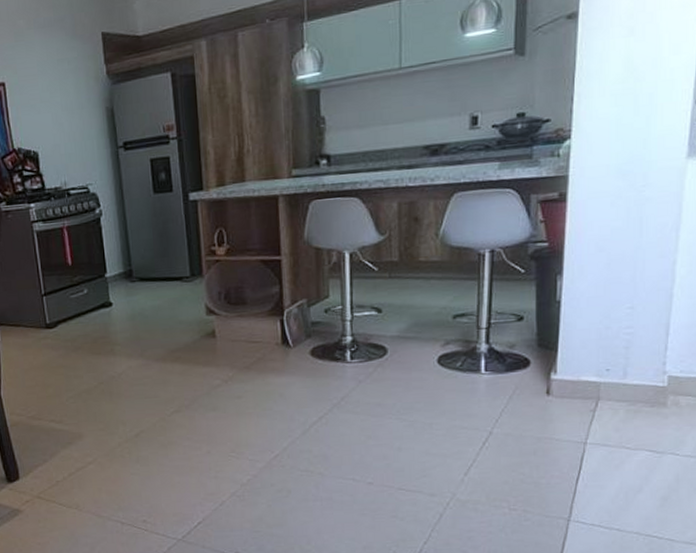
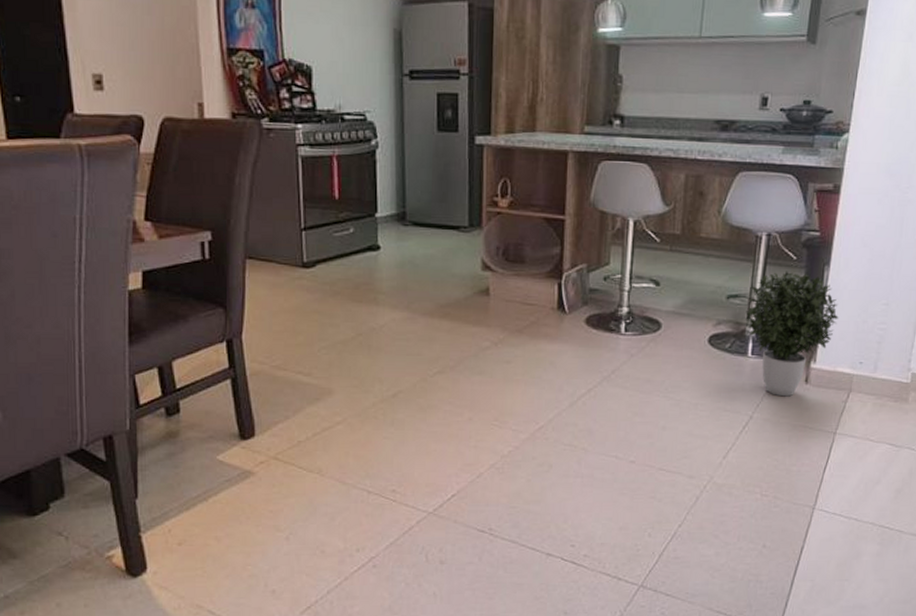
potted plant: none [475,285,578,411] -> present [744,271,839,397]

